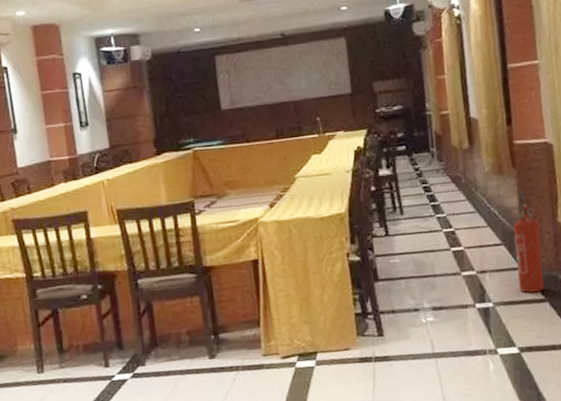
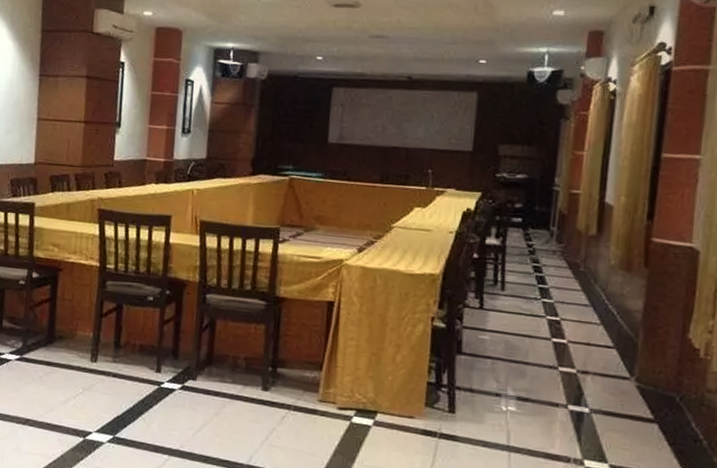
fire extinguisher: present [513,190,544,293] -> none [624,293,663,410]

